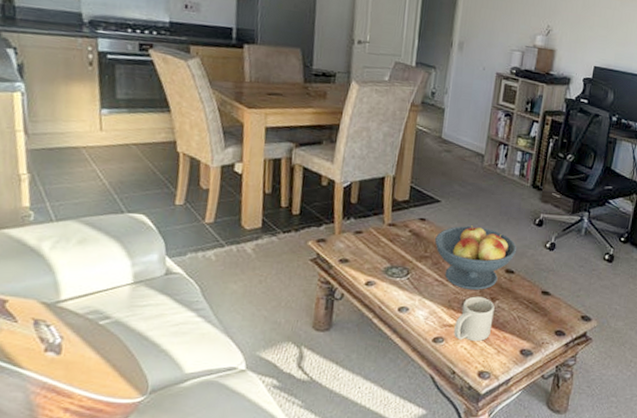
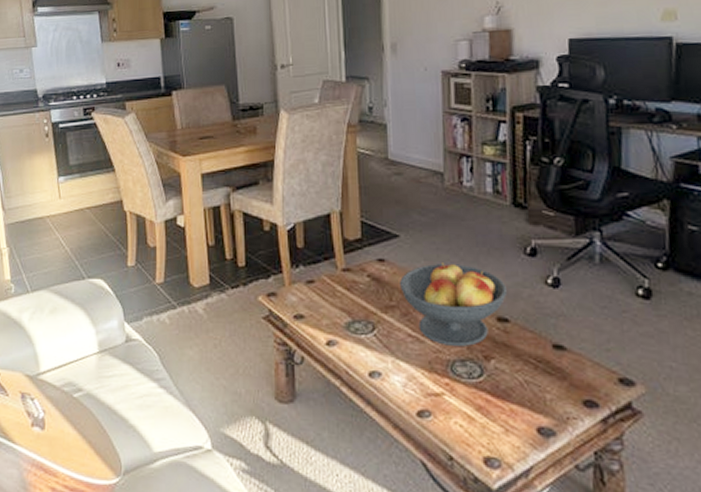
mug: present [454,296,495,342] -> none [442,355,492,417]

